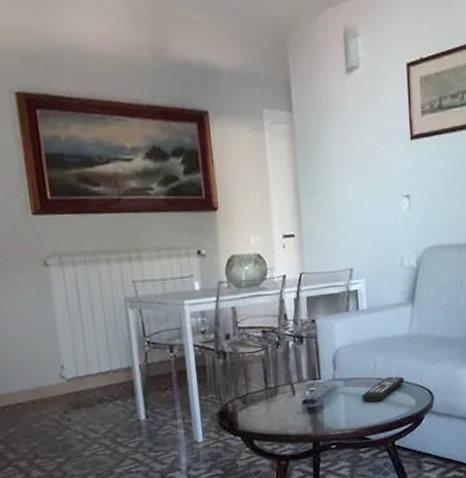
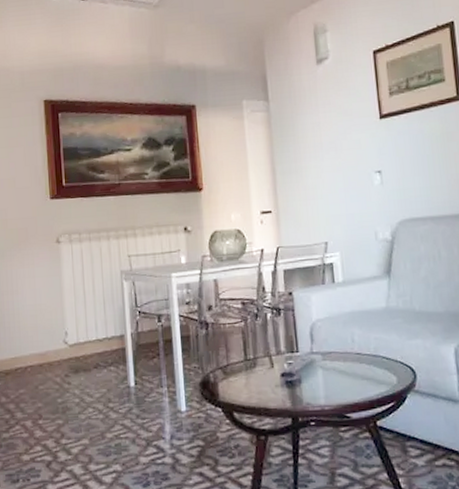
remote control: present [361,376,404,403] -> none [340,351,384,378]

